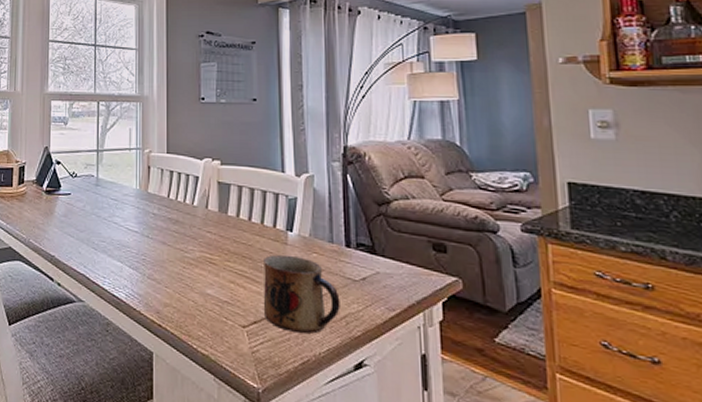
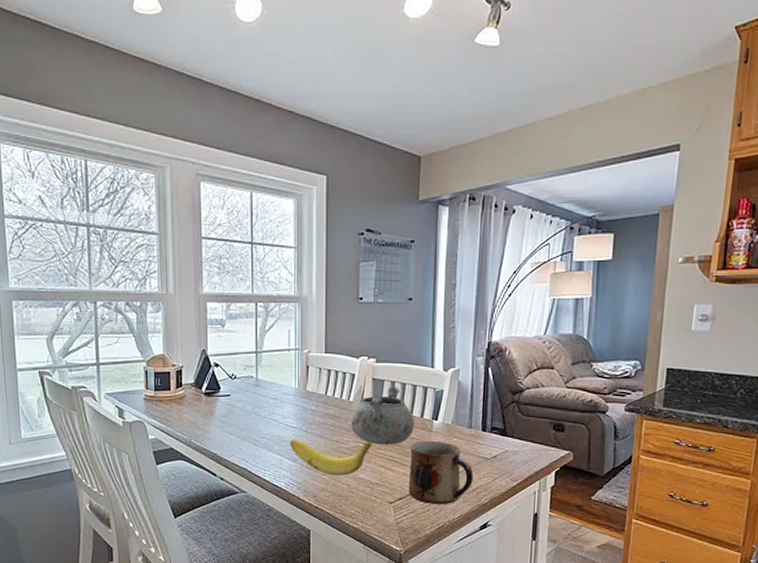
banana: none [130,245,219,290] -> present [289,439,371,476]
decorative bowl: none [196,191,266,258] -> present [351,386,415,445]

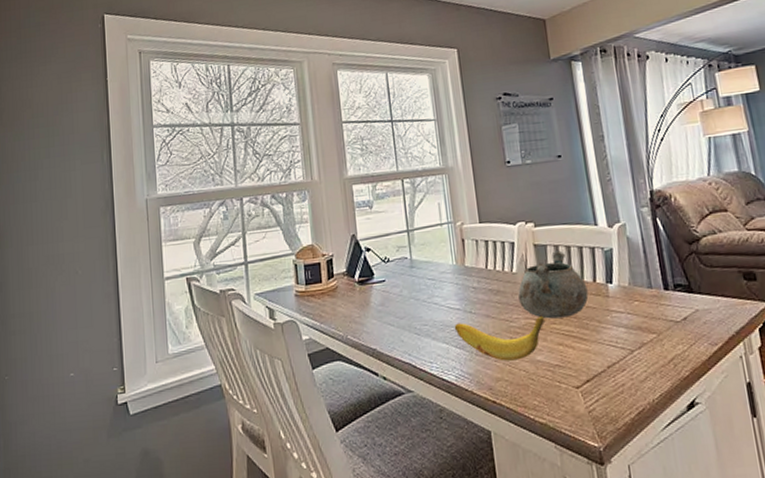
mug: present [408,440,473,504] -> none [588,307,667,384]

